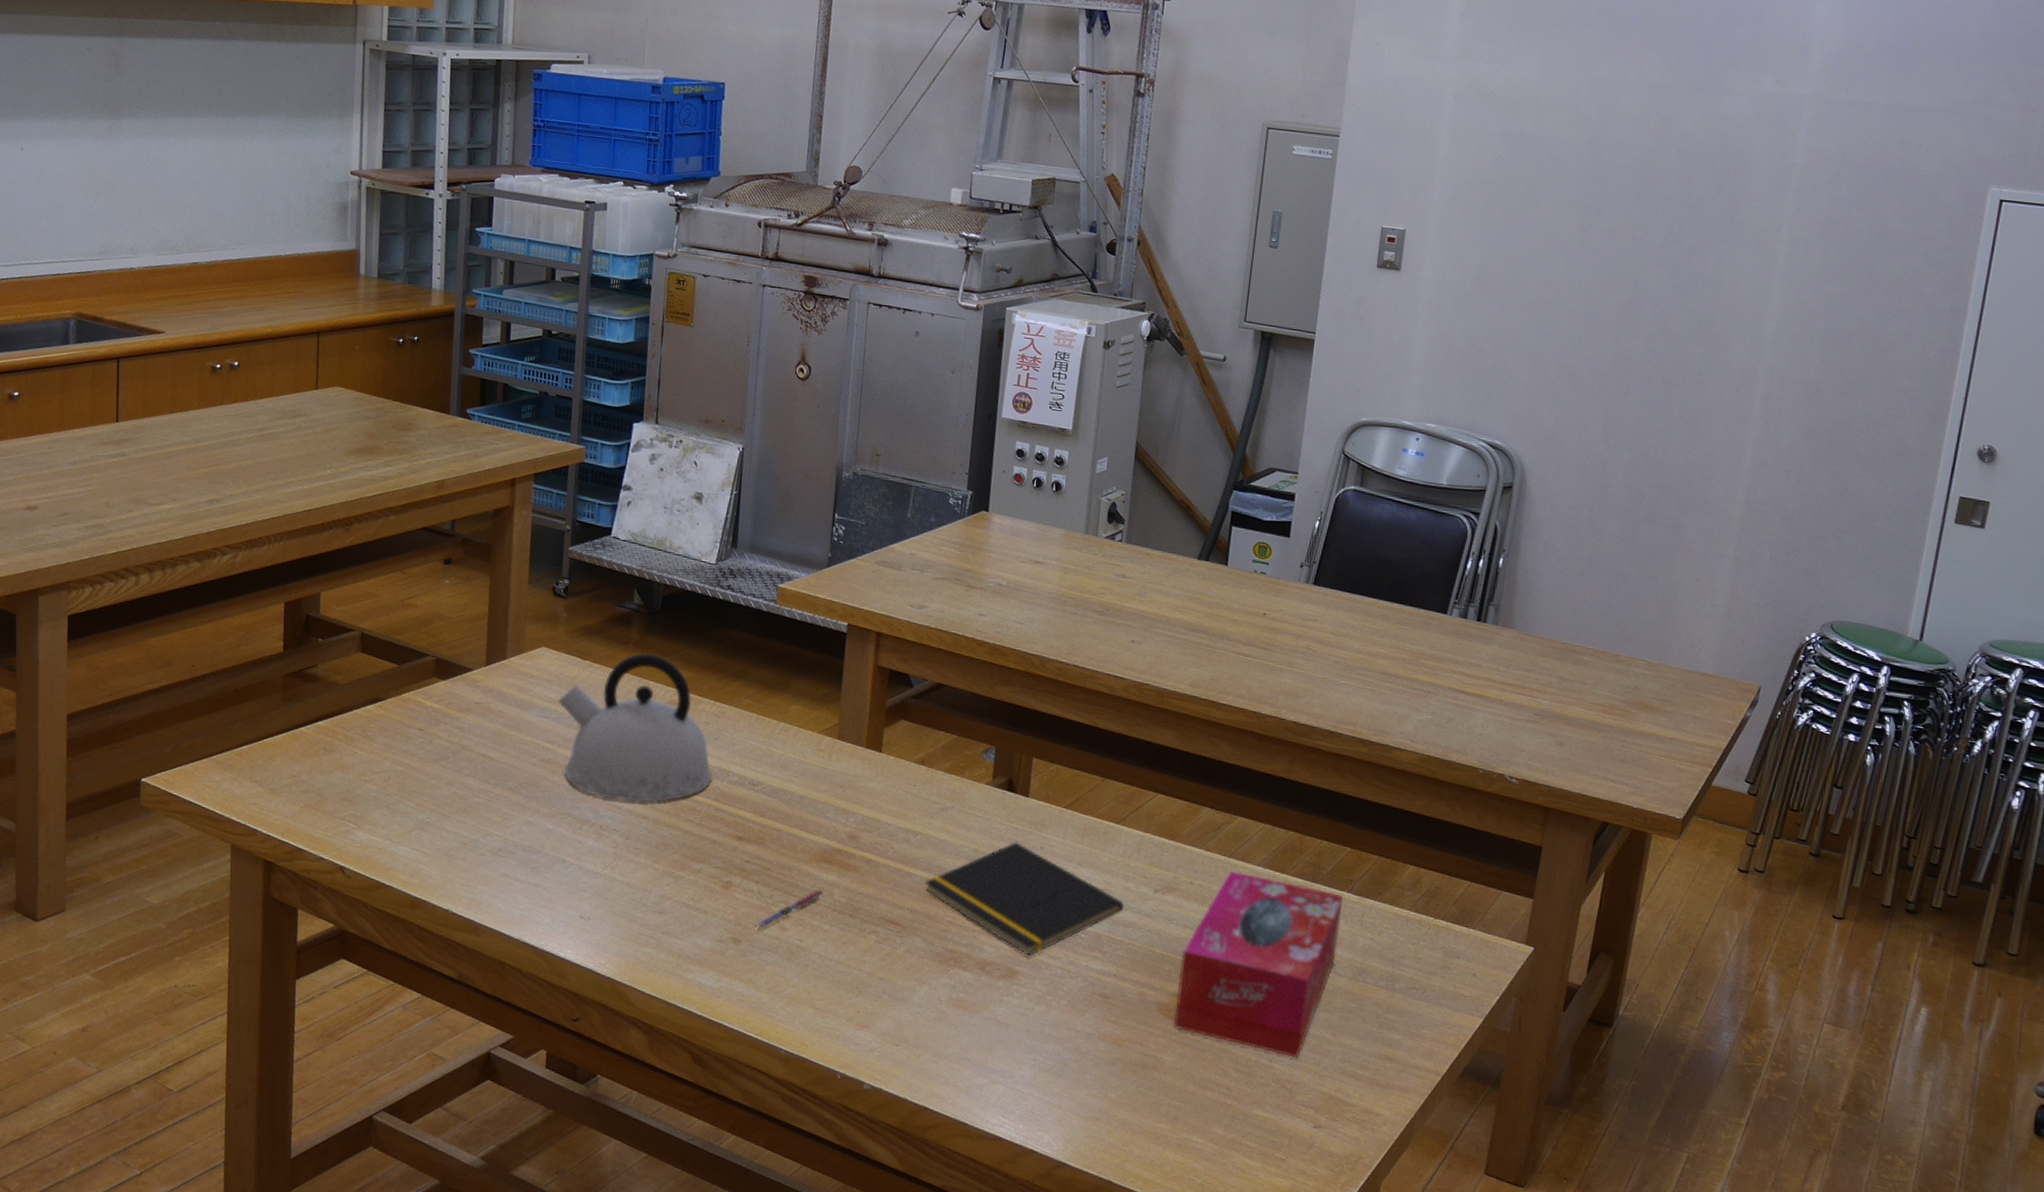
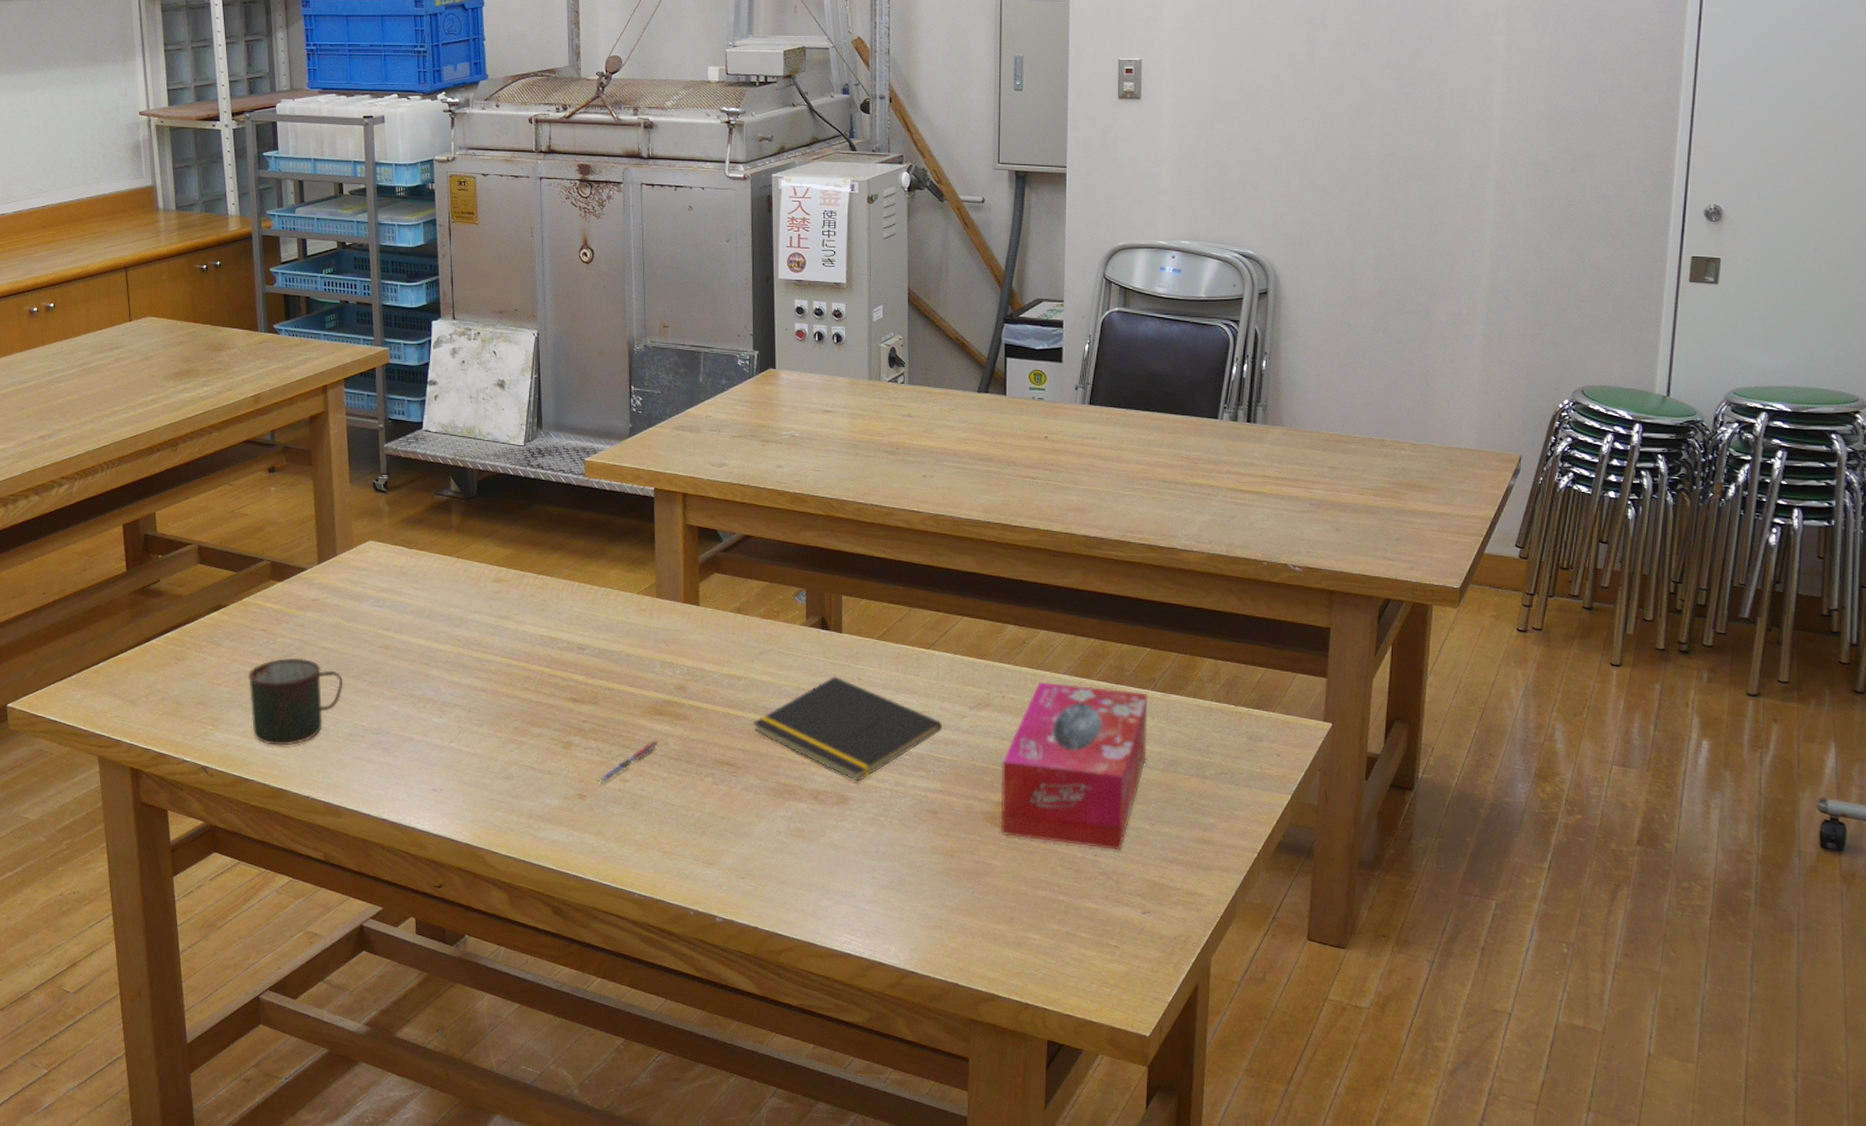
mug: none [396,761,499,854] -> present [248,658,344,746]
kettle: present [558,653,713,803] -> none [390,536,543,677]

